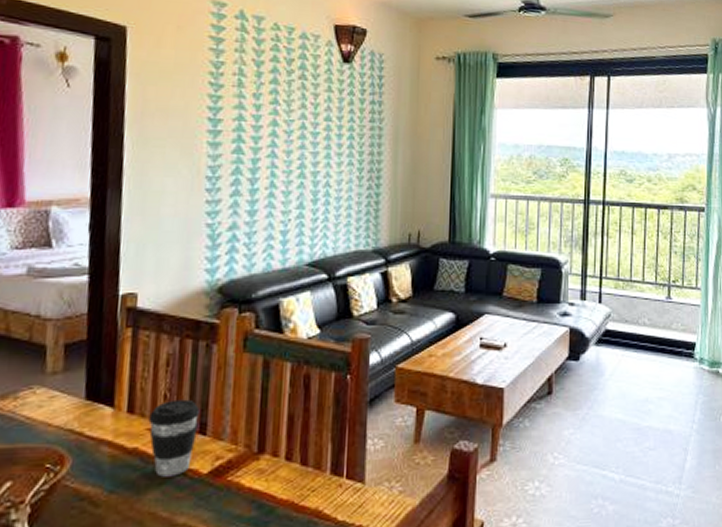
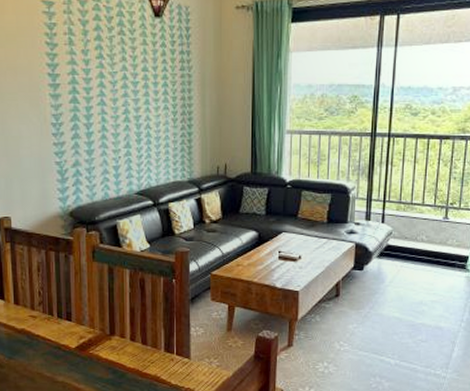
coffee cup: present [148,399,201,477] -> none [30,295,66,349]

